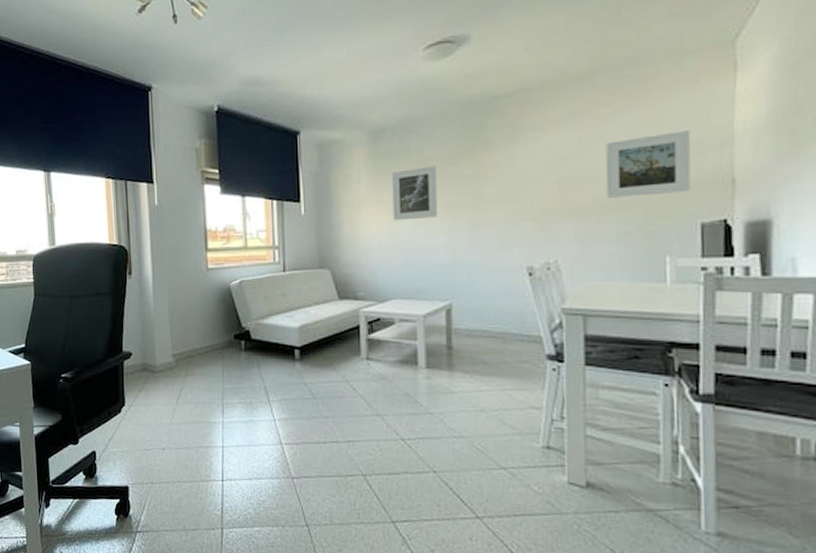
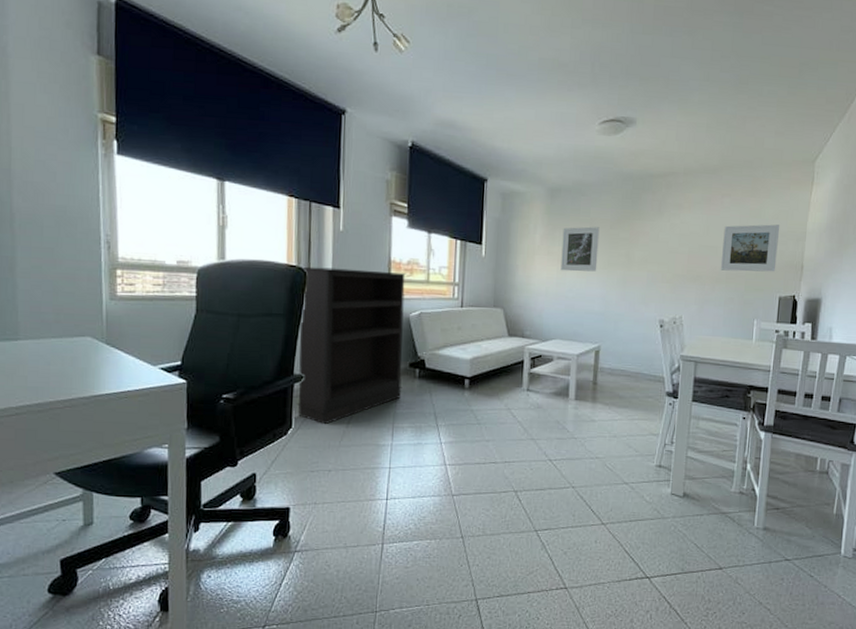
bookshelf: none [122,241,229,402] -> present [296,266,407,425]

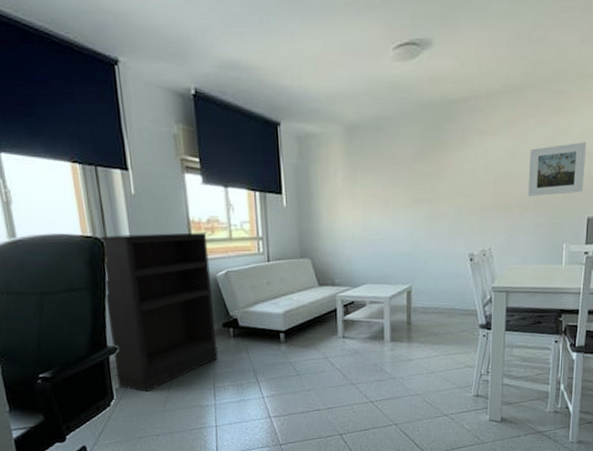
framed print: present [560,226,600,272] -> none [364,163,403,214]

